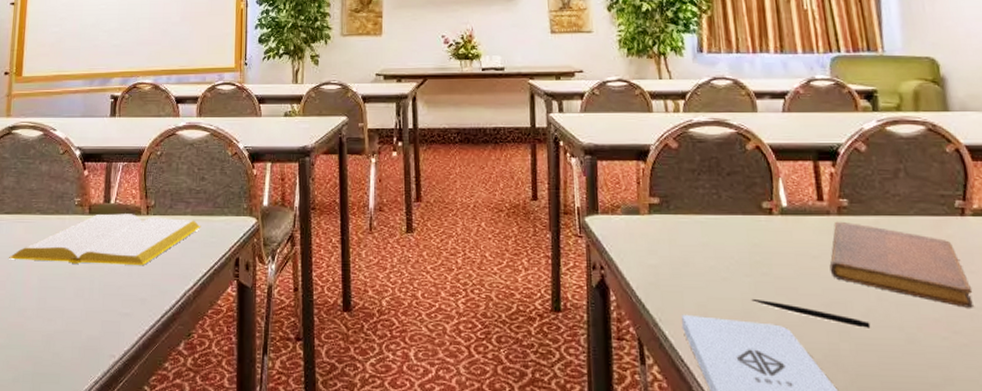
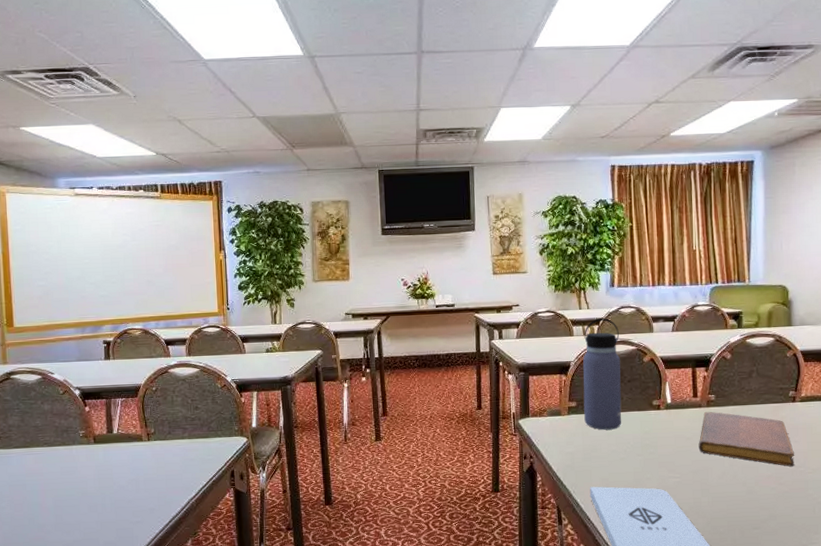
notepad: present [9,213,201,265] -> none [23,441,199,486]
water bottle: none [666,91,721,238] -> present [583,318,622,430]
pen: present [751,298,871,328] -> none [641,471,724,486]

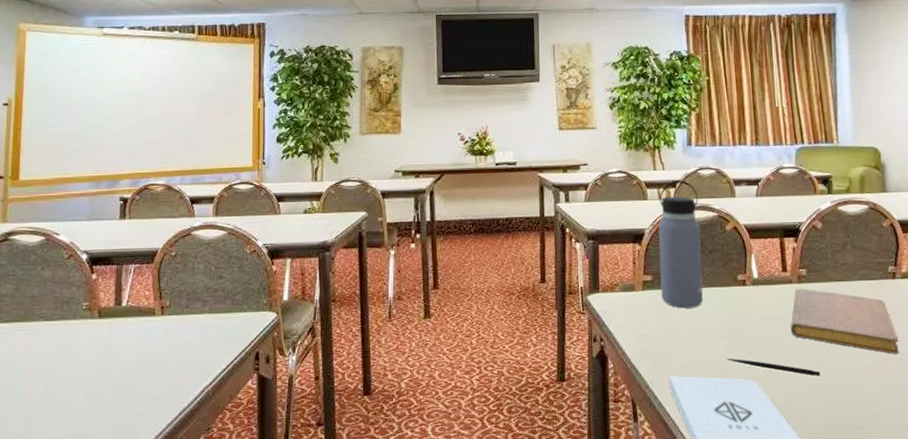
pen: none [641,471,724,486] -> present [727,358,821,377]

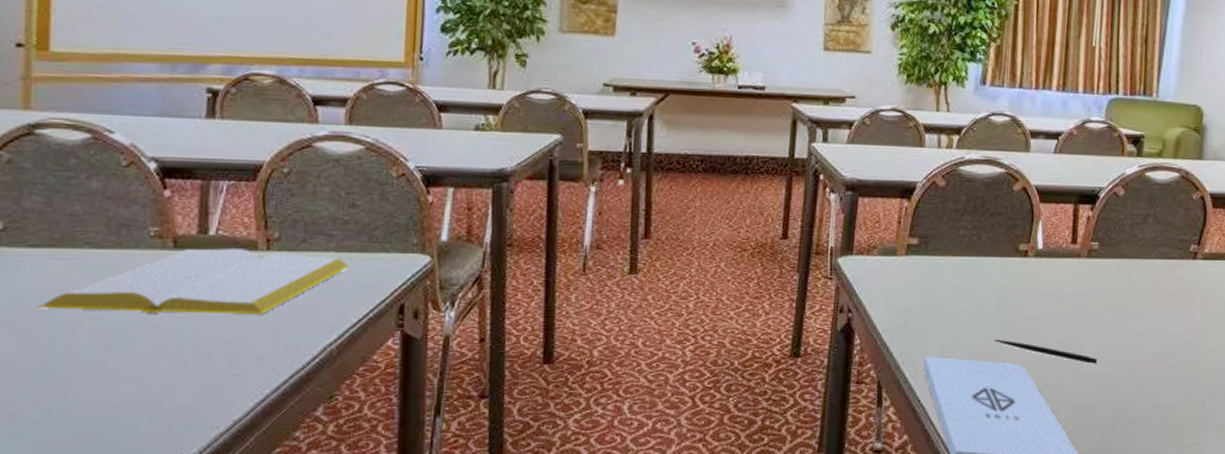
notepad: none [10,315,220,369] -> present [39,248,350,314]
water bottle: present [659,180,703,309] -> none [927,126,985,280]
notebook: present [790,288,899,354] -> none [1071,263,1189,343]

